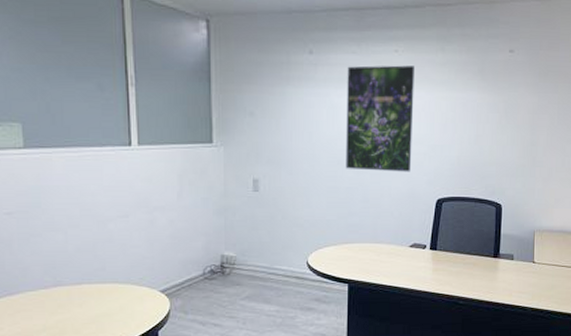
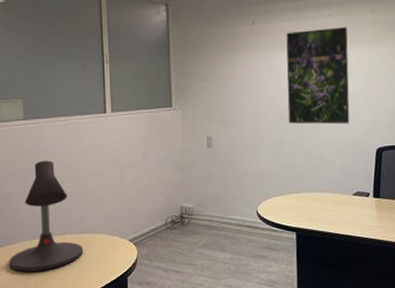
desk lamp: none [10,198,104,326] -> present [9,160,83,272]

